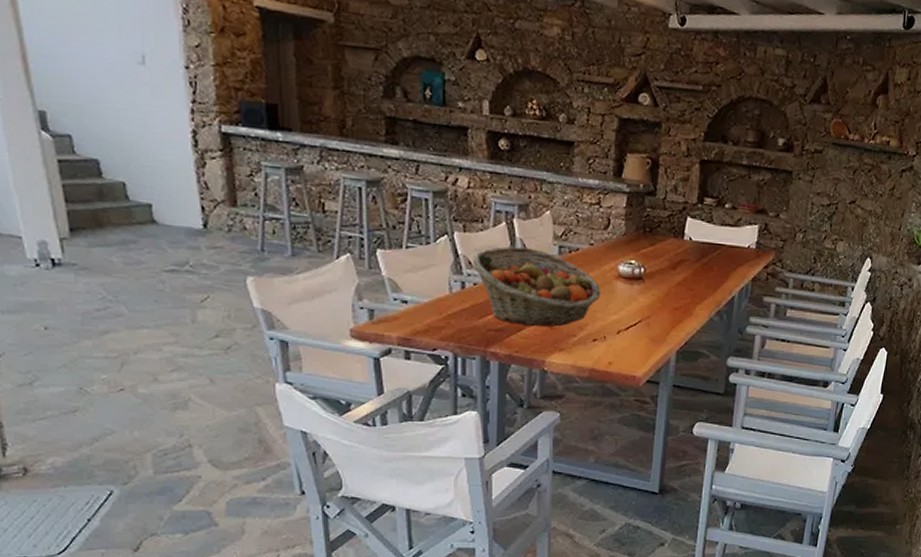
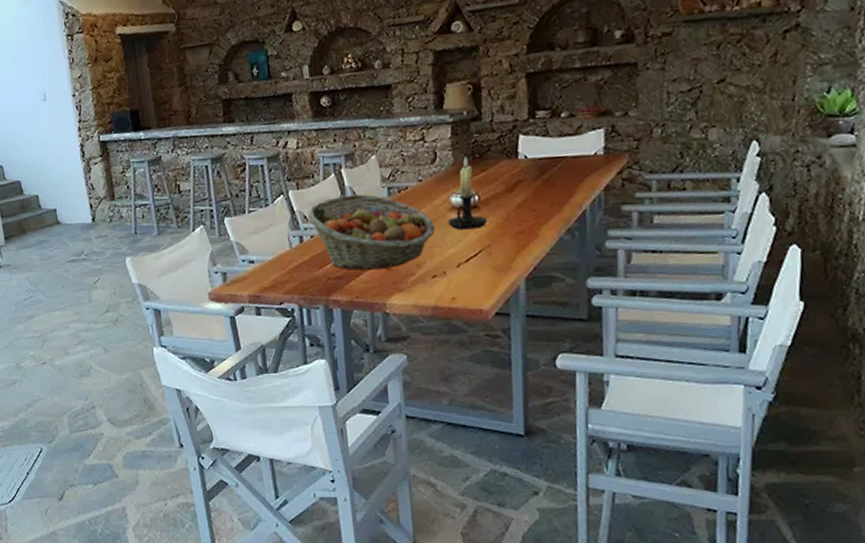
candle holder: none [613,228,649,300] -> present [447,156,487,230]

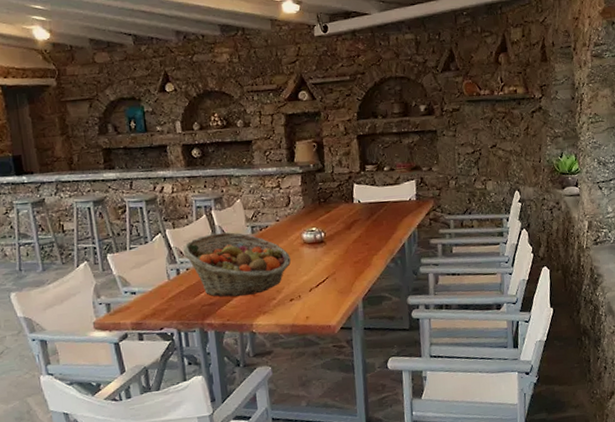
candle holder: present [447,156,487,230] -> none [301,201,331,261]

